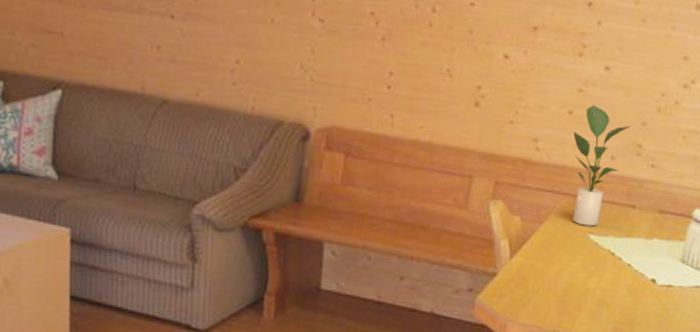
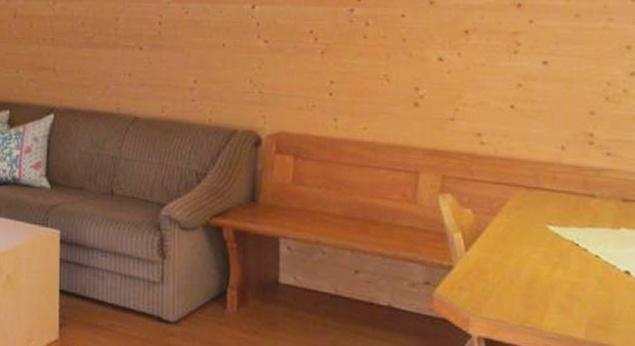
potted plant: present [572,105,631,226] -> none [518,98,578,217]

